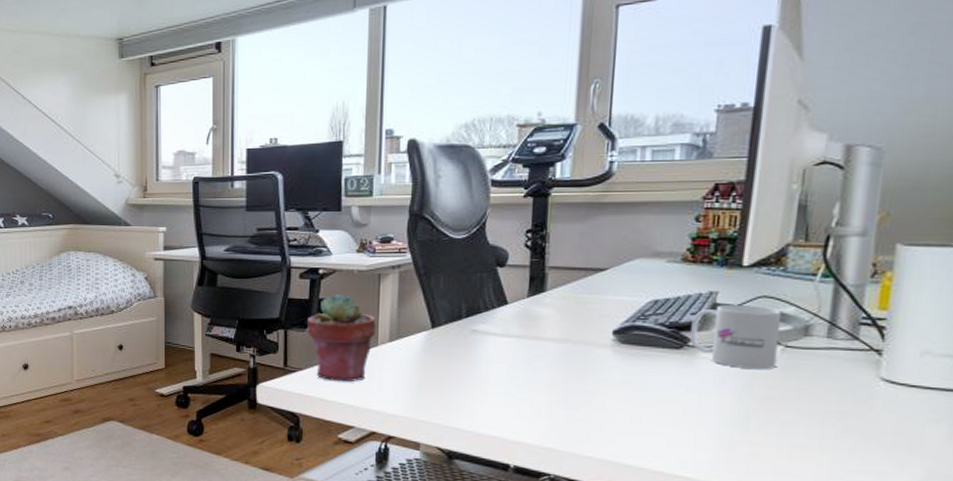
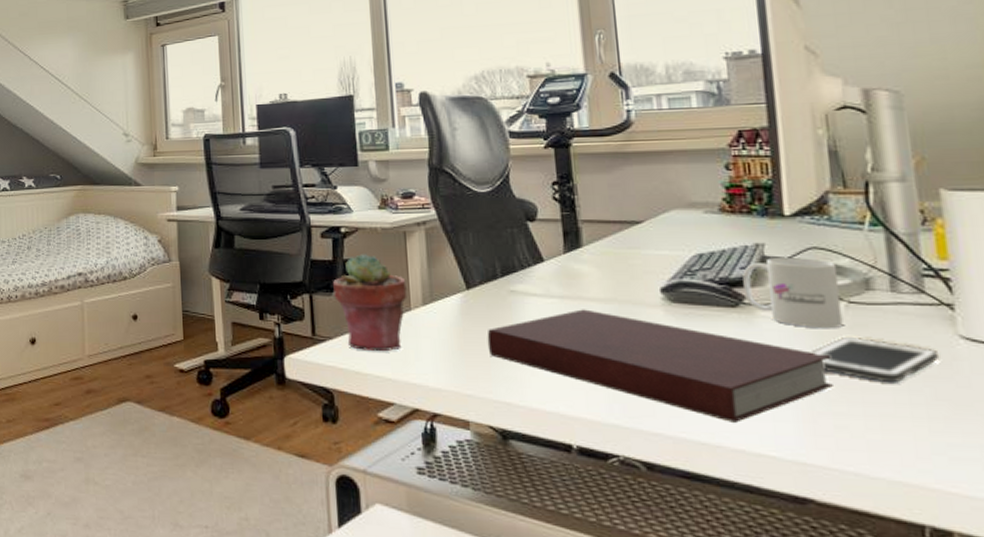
notebook: none [445,348,757,449] -> present [487,309,835,423]
cell phone: none [740,376,857,418] -> present [810,336,938,383]

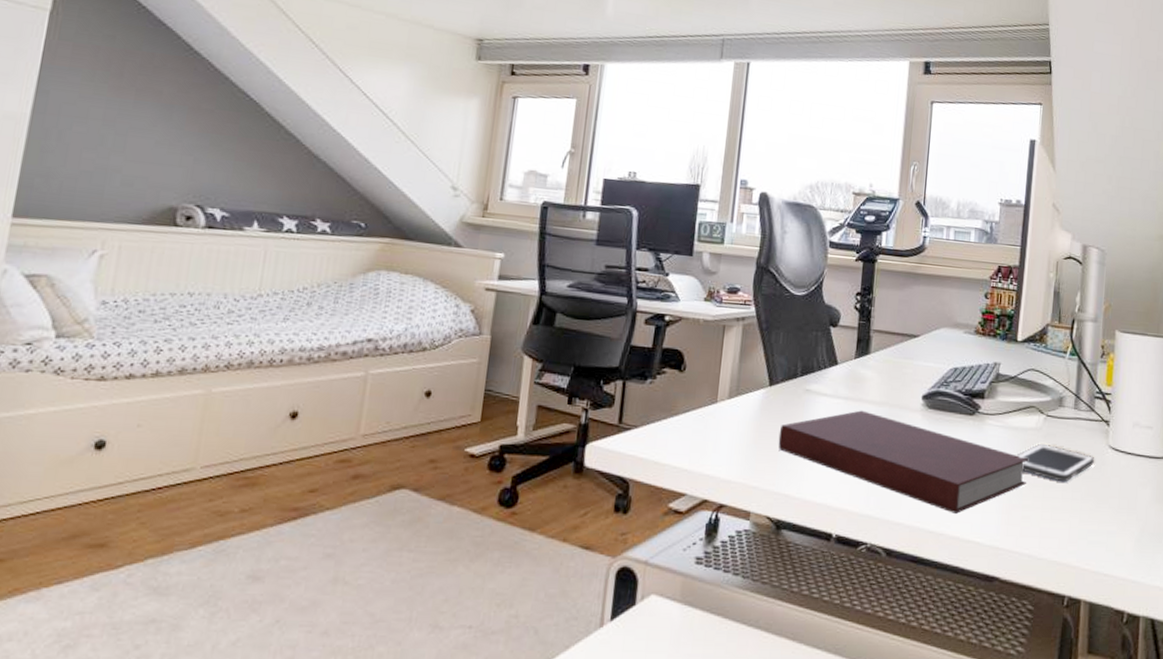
potted succulent: present [333,253,407,352] -> none [647,343,718,443]
mug: present [742,258,844,329] -> none [980,375,1044,437]

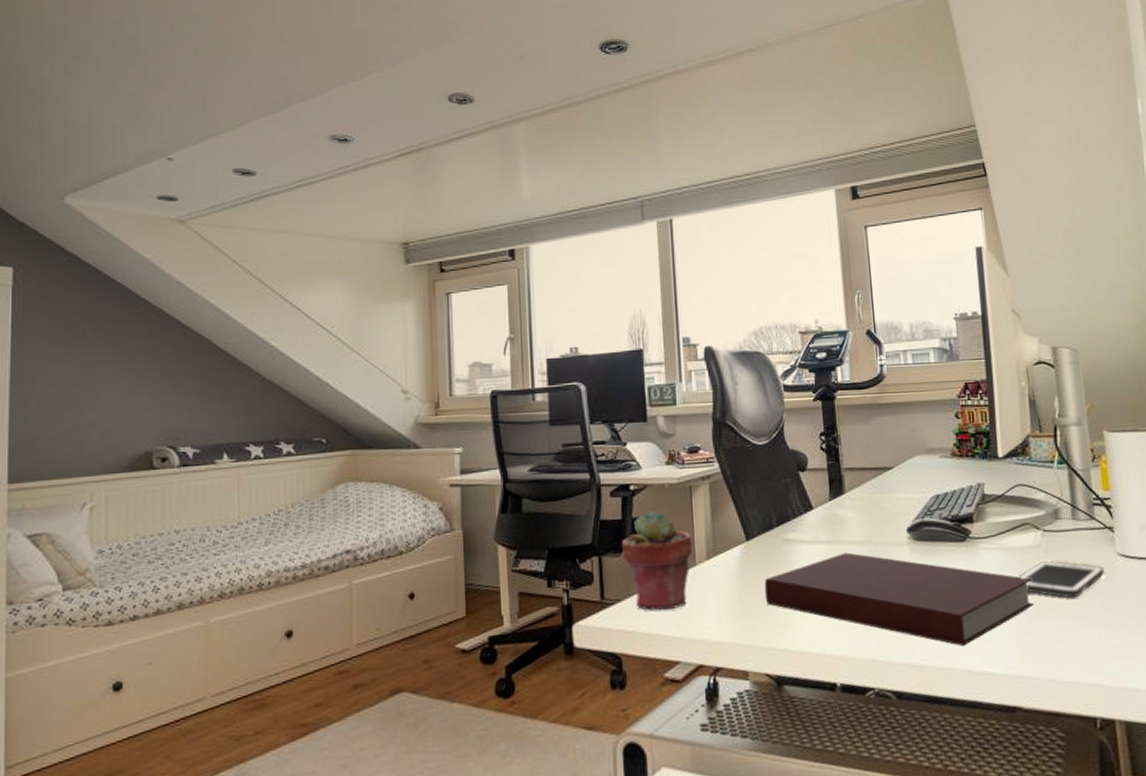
potted succulent: none [647,343,718,443] -> present [622,510,693,611]

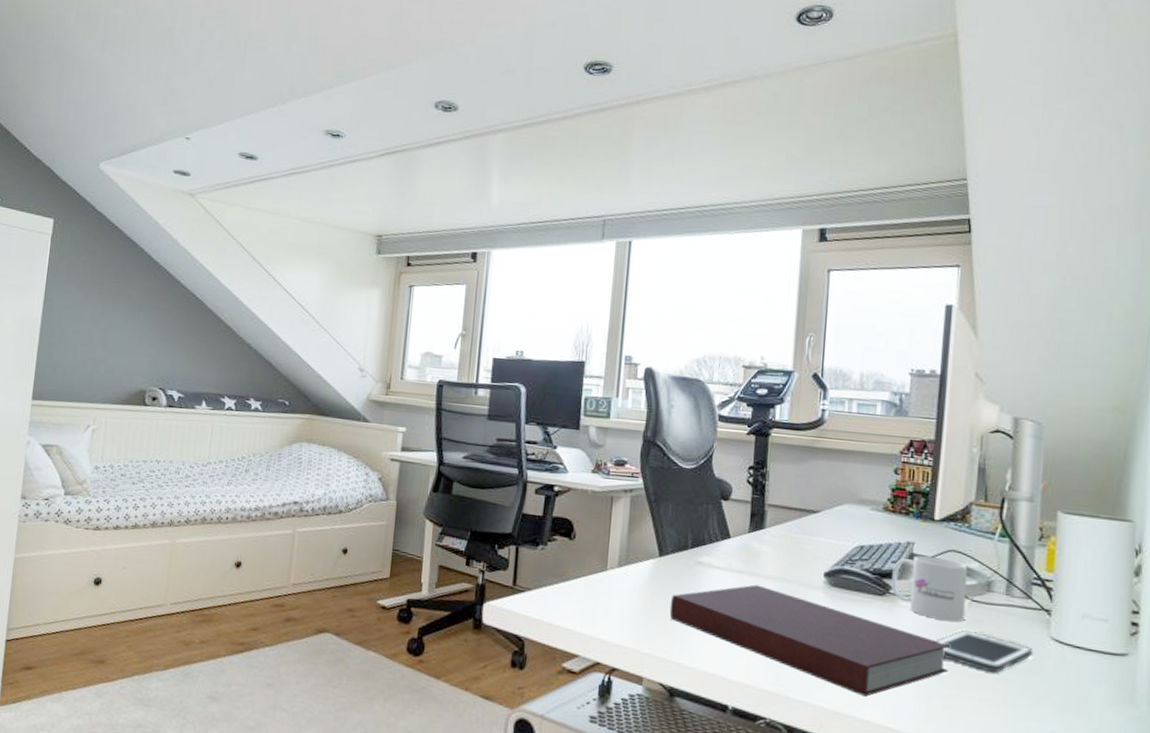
potted succulent: present [622,510,693,611] -> none [539,512,607,607]
mug: none [969,494,1041,556] -> present [891,556,968,622]

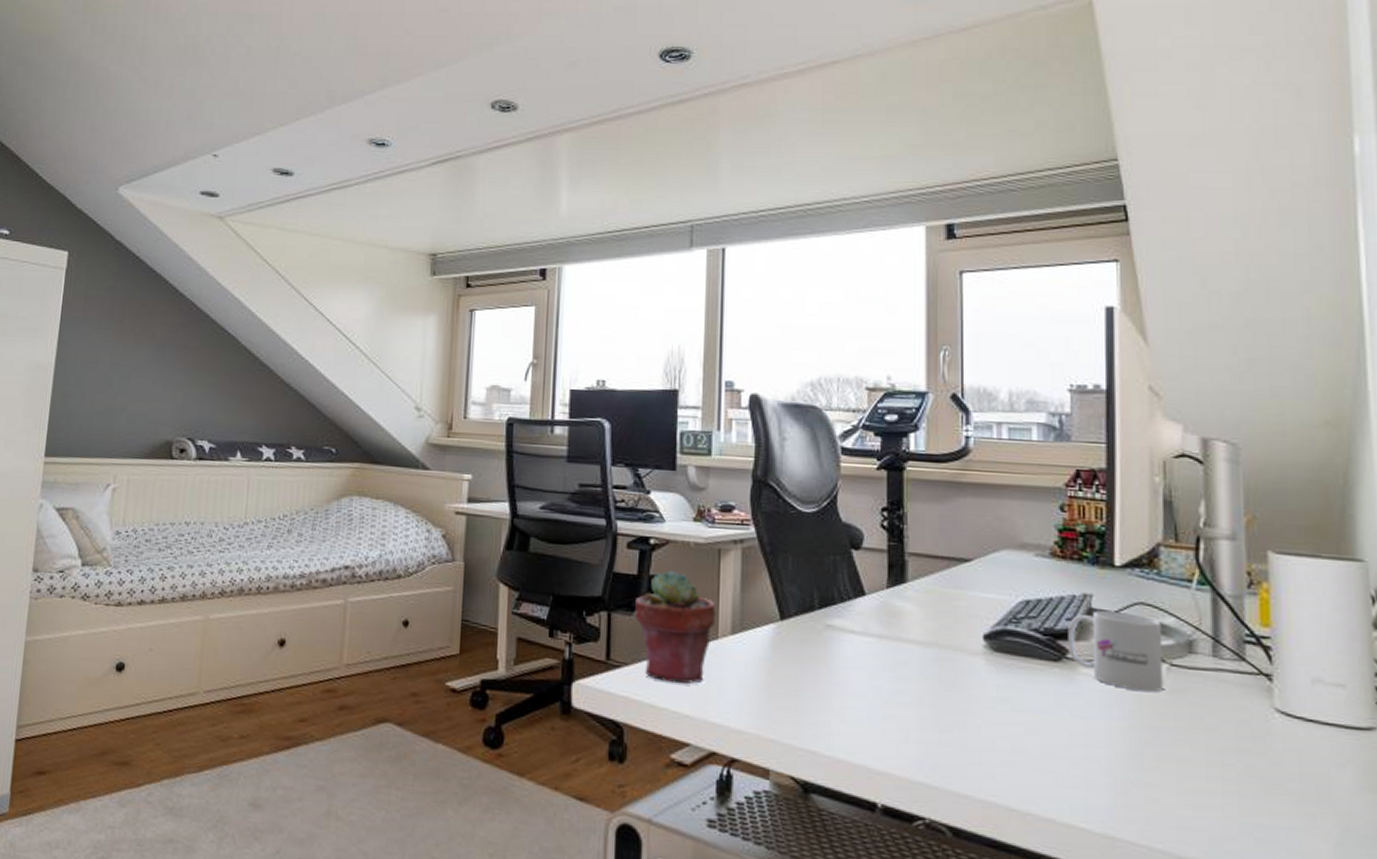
potted succulent: none [539,512,607,607] -> present [635,569,716,684]
notebook: present [669,584,950,697] -> none [797,651,1150,789]
cell phone: present [935,629,1032,673] -> none [1129,701,1253,756]

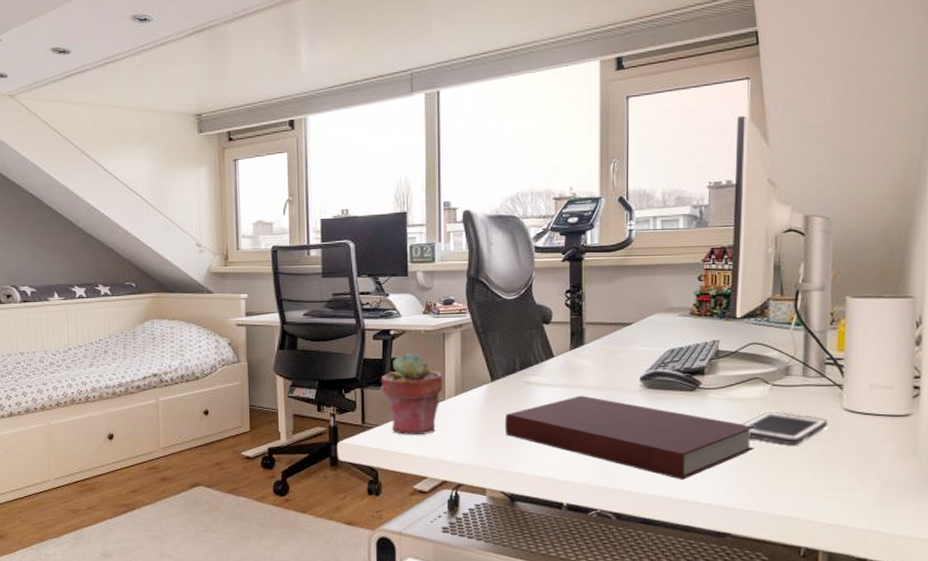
notebook: none [797,651,1150,789] -> present [504,395,755,480]
mug: present [1068,611,1164,693] -> none [701,351,768,406]
cell phone: none [1129,701,1253,756] -> present [741,411,827,445]

